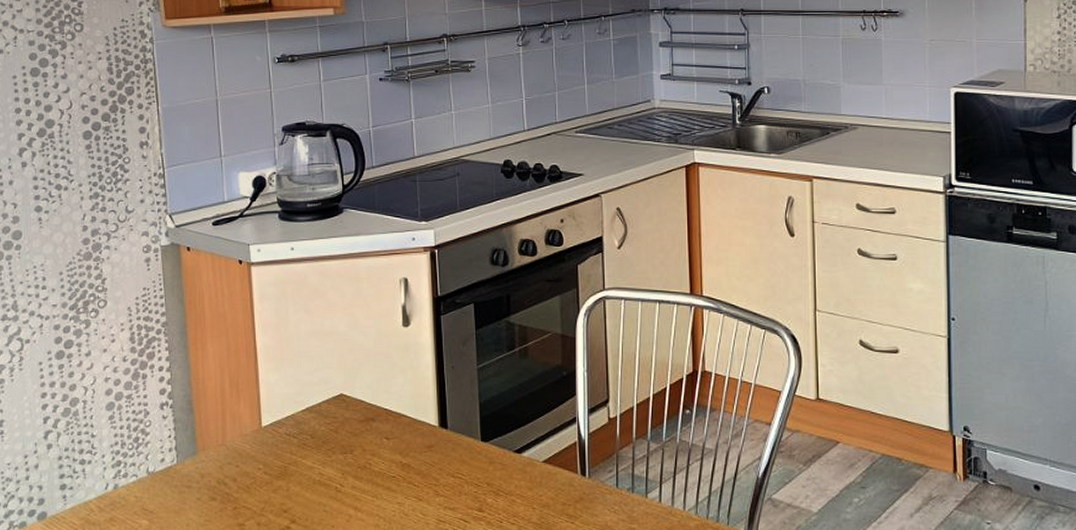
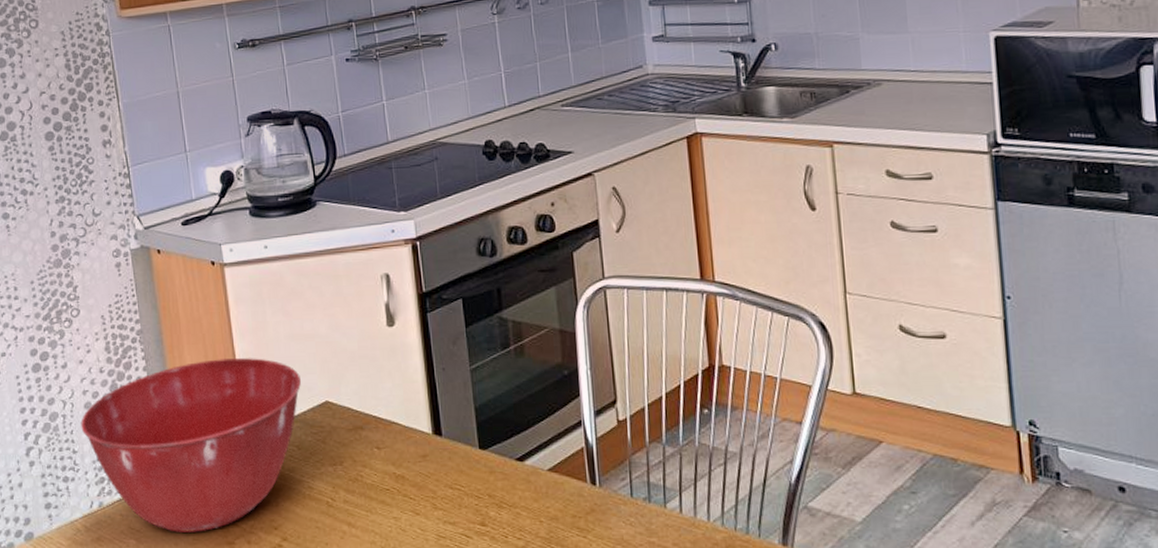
mixing bowl: none [101,352,318,514] -> present [81,358,301,532]

